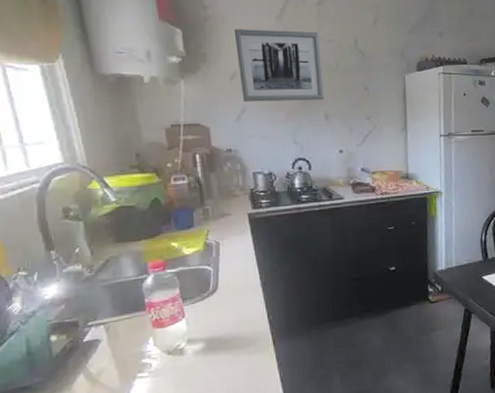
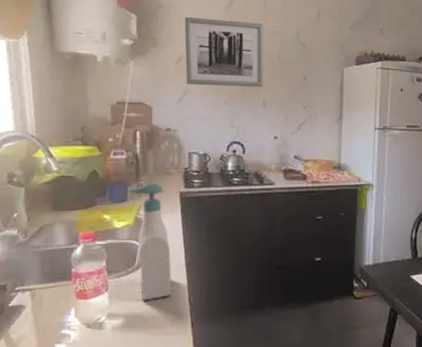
soap bottle: none [195,206,251,324] -> present [129,183,172,301]

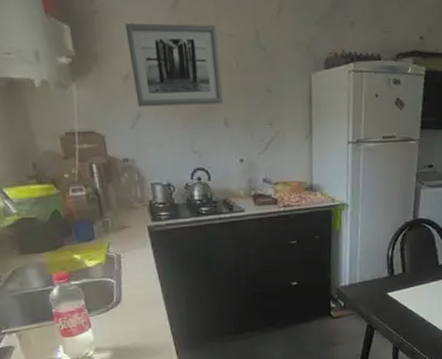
soap bottle: present [129,183,172,301] -> none [95,218,154,335]

